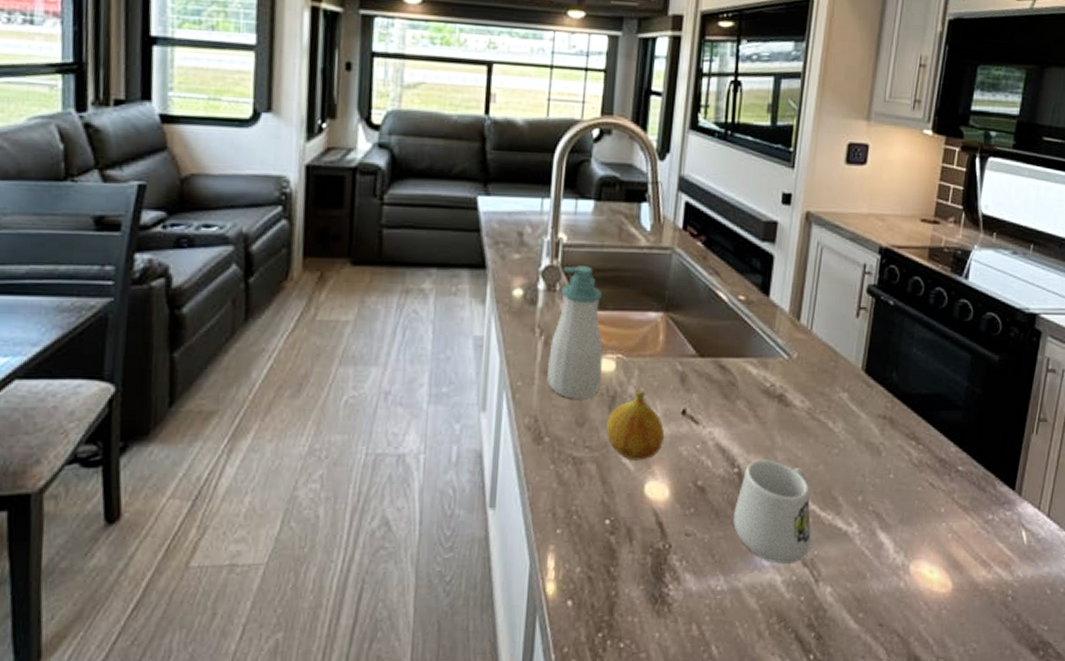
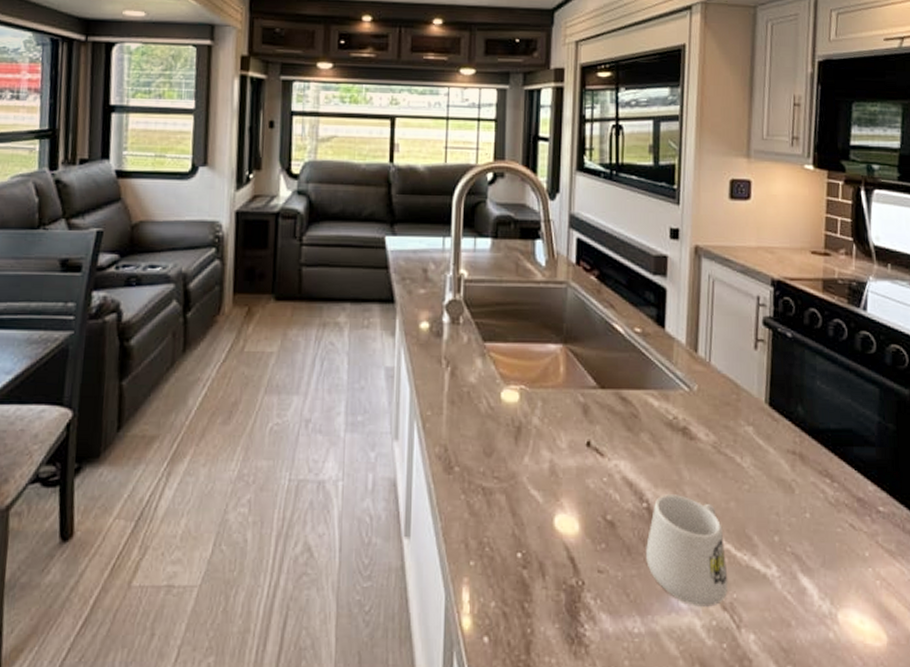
soap bottle: present [547,266,604,399] -> none [455,300,508,429]
fruit: present [607,390,665,461] -> none [514,421,571,492]

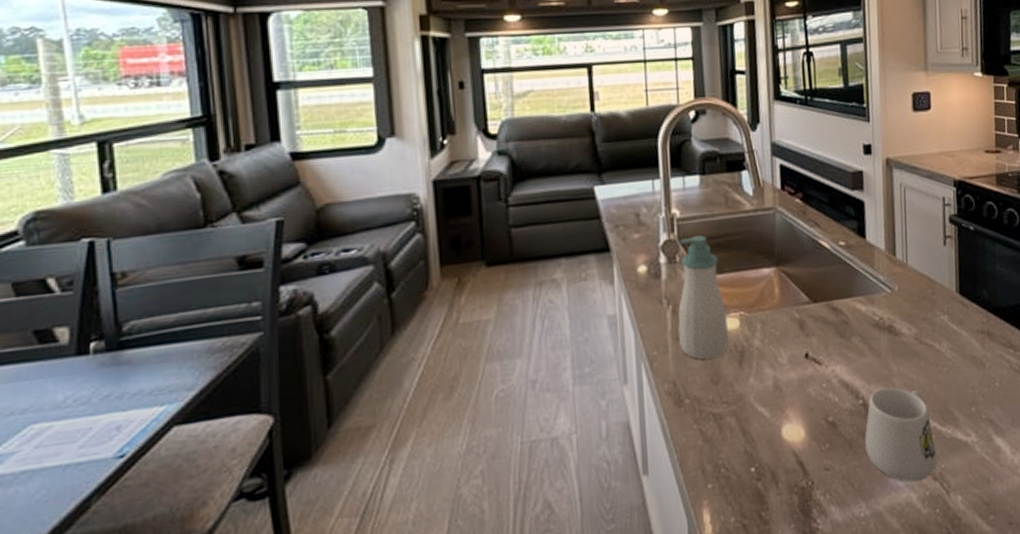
soap bottle: none [455,300,508,429] -> present [678,235,729,360]

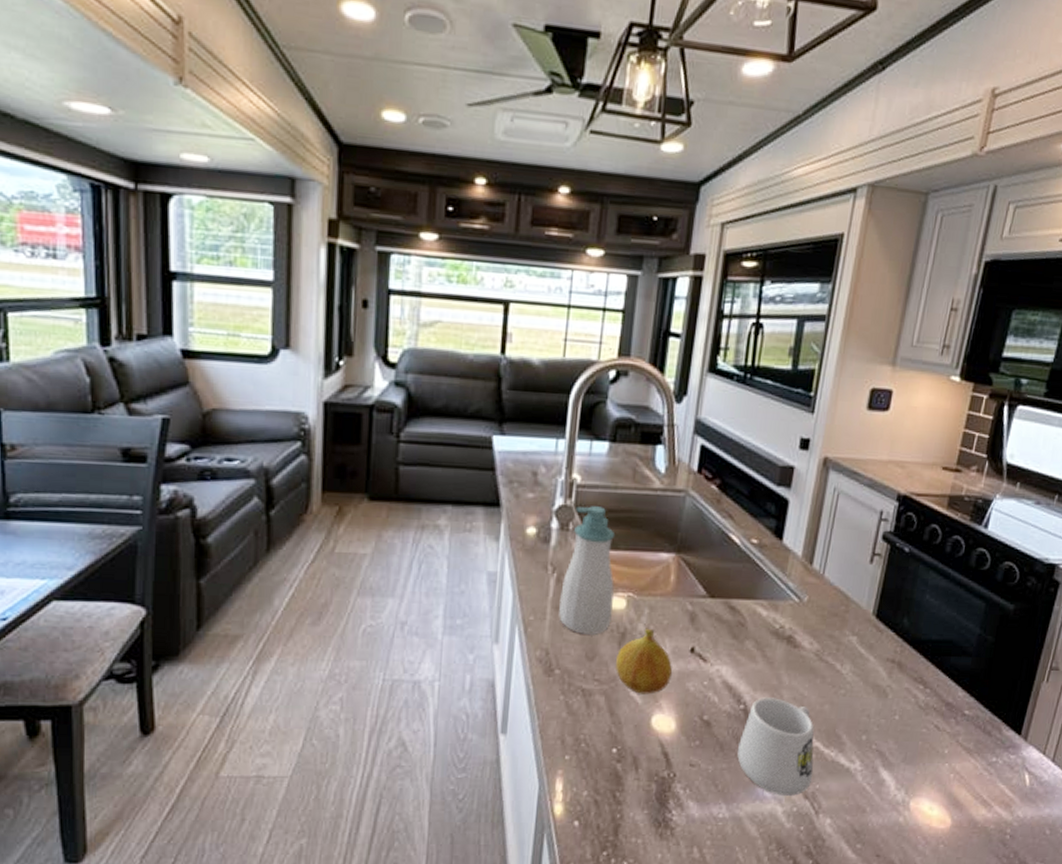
fruit: none [739,342,793,408] -> present [616,628,673,694]

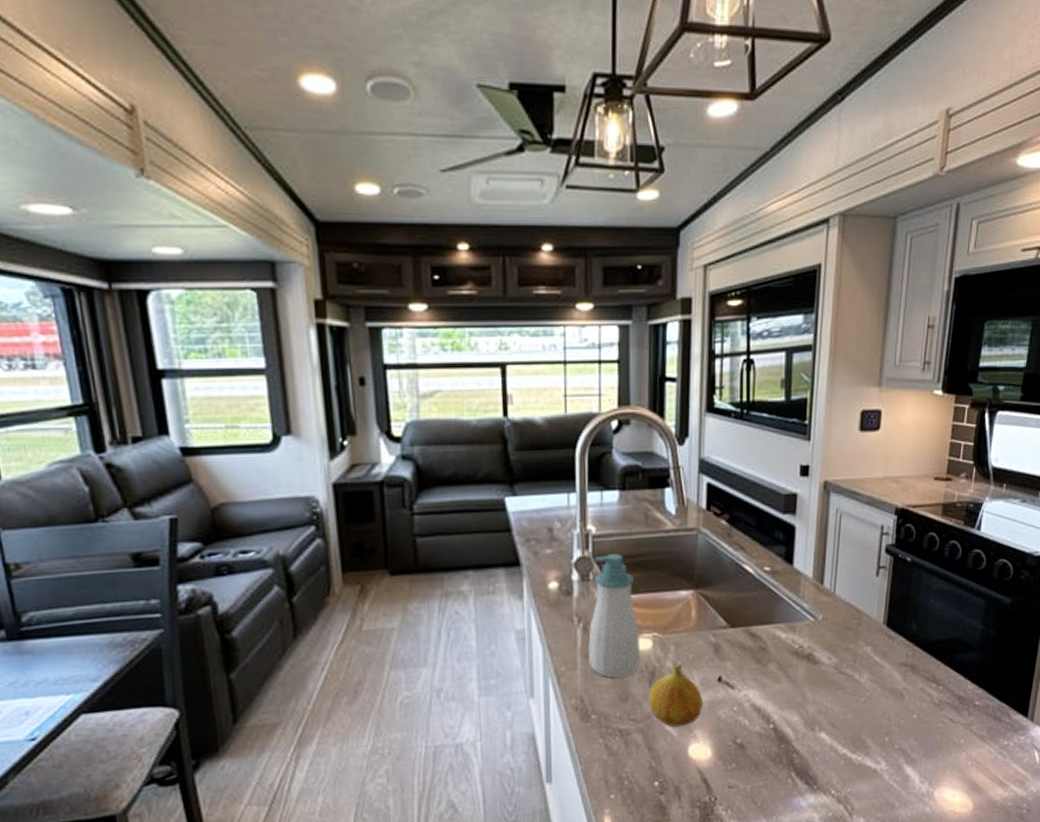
mug: present [737,697,814,796] -> none [772,713,844,804]

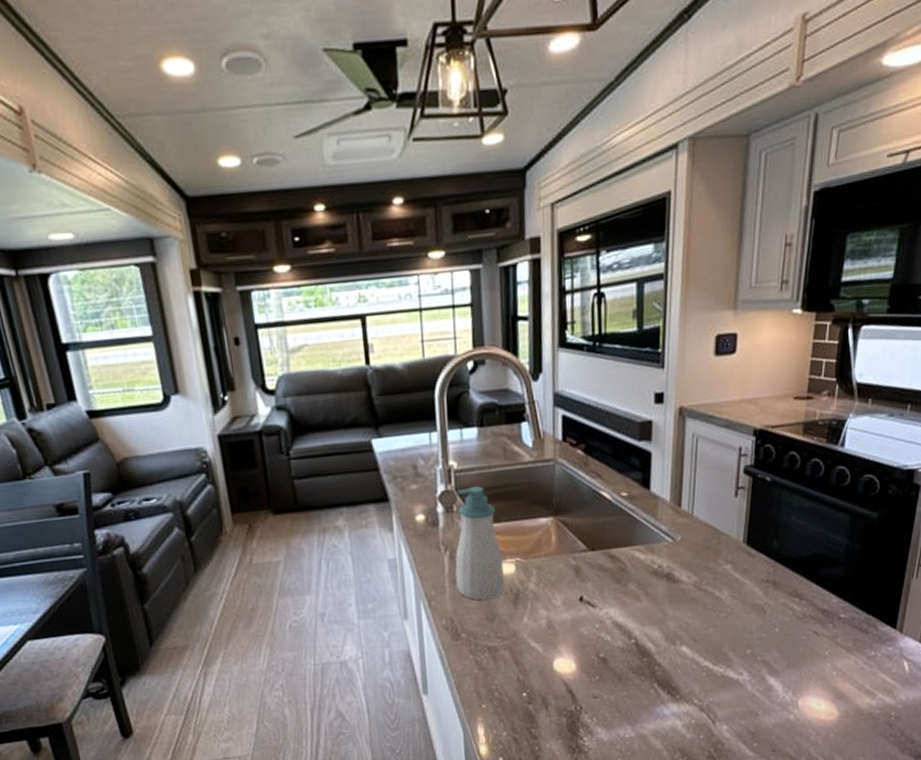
fruit: present [649,664,704,727] -> none [514,586,566,644]

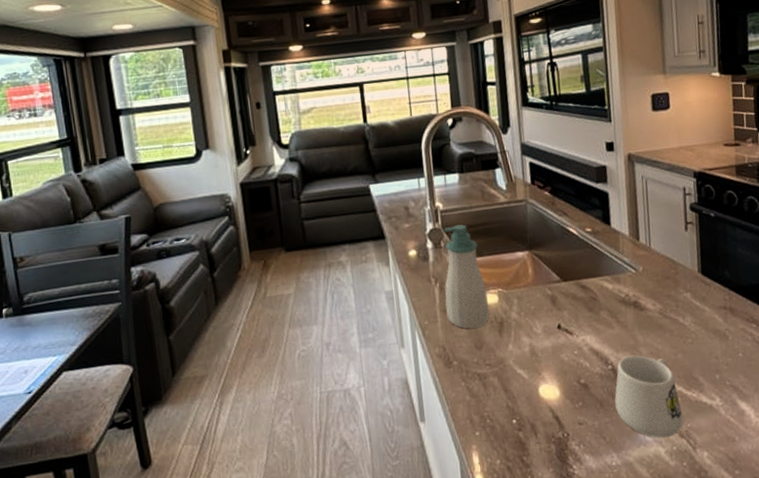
mug: none [635,629,706,712] -> present [614,355,683,438]

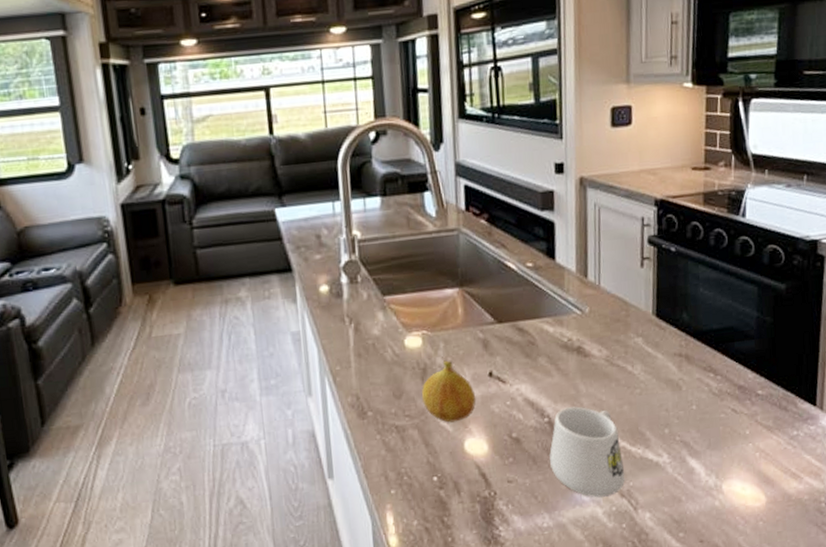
soap bottle: present [443,224,490,329] -> none [360,256,412,376]
fruit: none [499,315,548,371] -> present [422,360,476,423]

